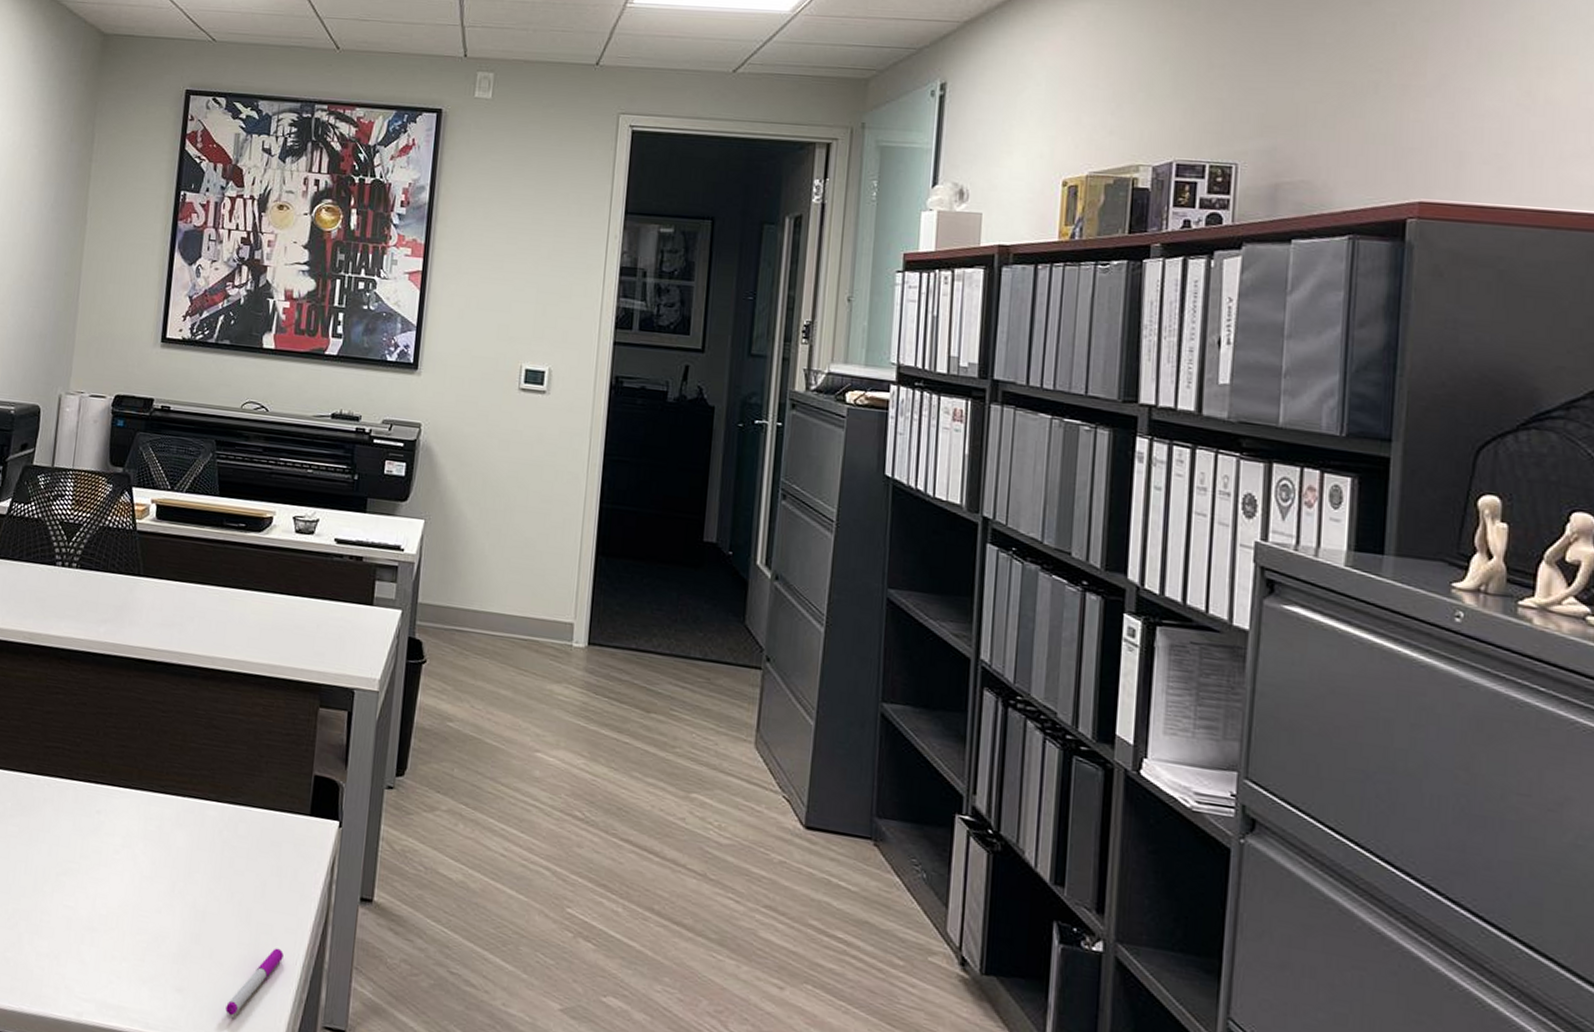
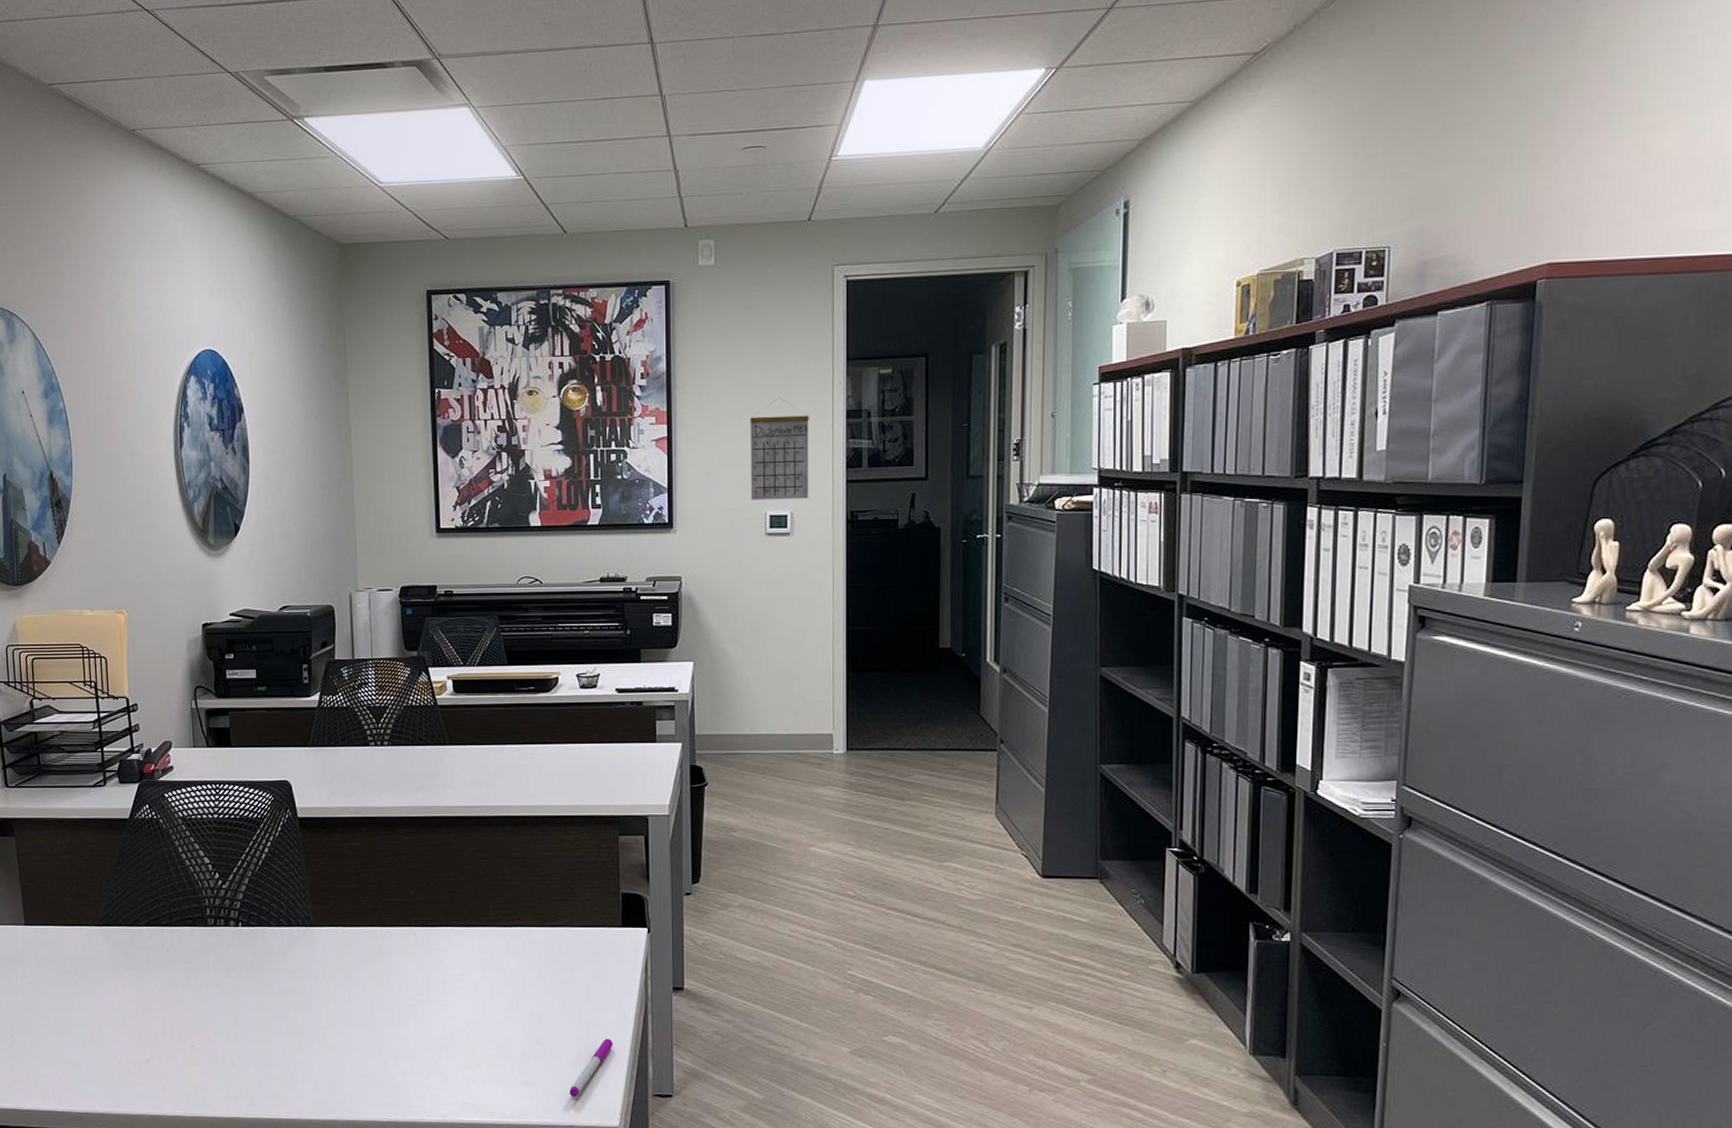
calendar: none [506,244,579,357] -> present [750,397,809,500]

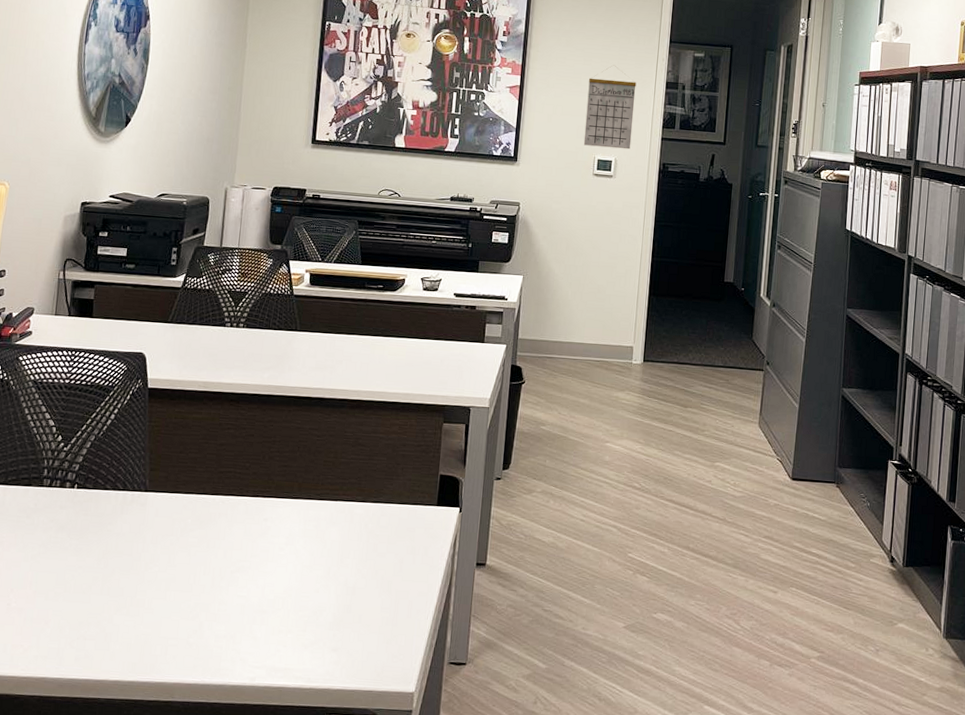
pen: present [569,1038,613,1098] -> none [372,608,417,664]

